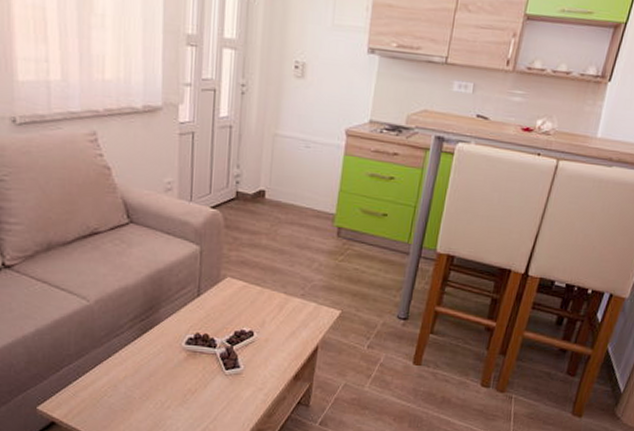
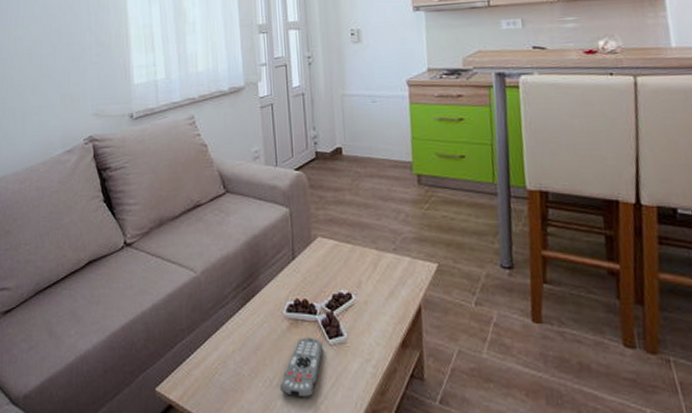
remote control: none [170,368,219,418] -> present [279,338,323,398]

